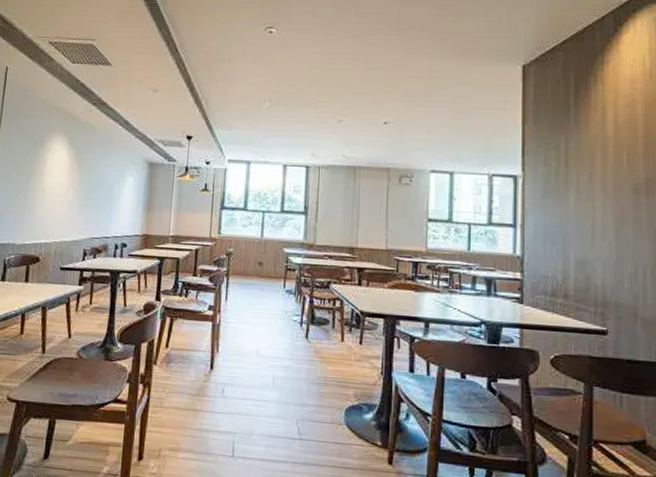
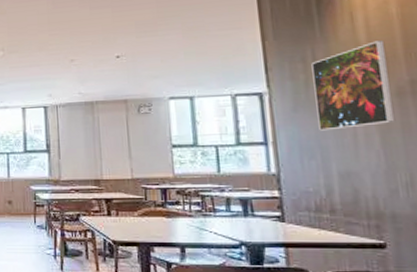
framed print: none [563,137,629,219] -> present [311,40,396,131]

